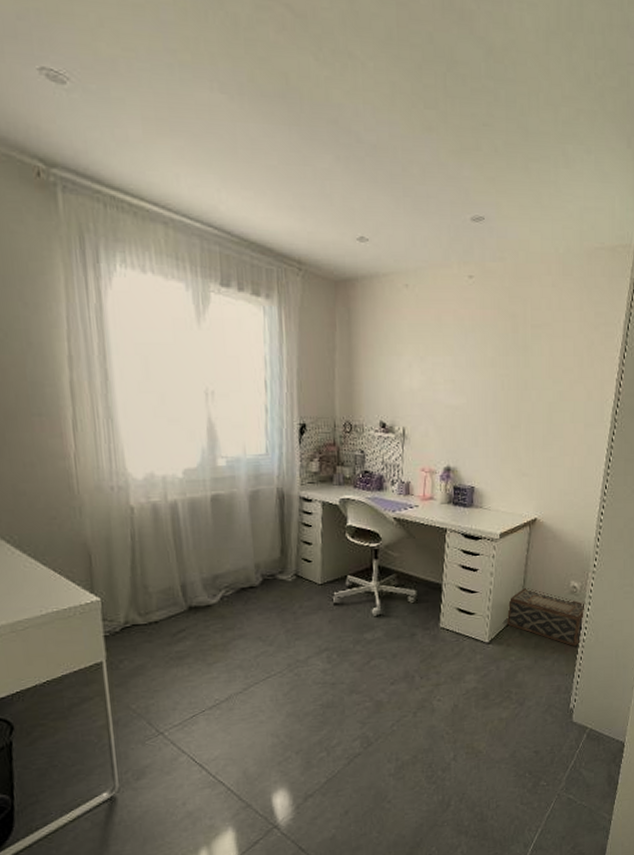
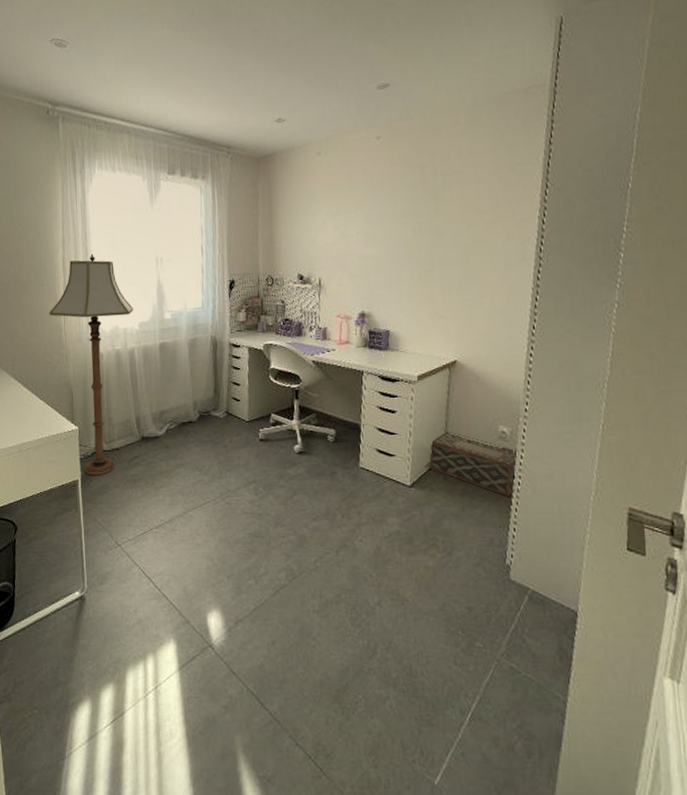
floor lamp: none [51,378,175,656] -> present [49,253,133,476]

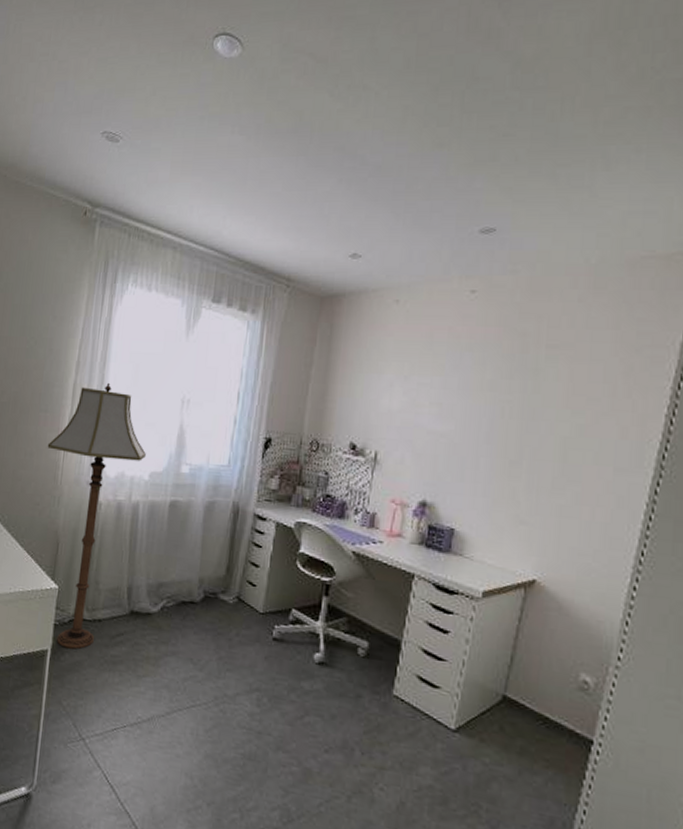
woven basket: present [429,430,519,496] -> none [483,667,603,767]

